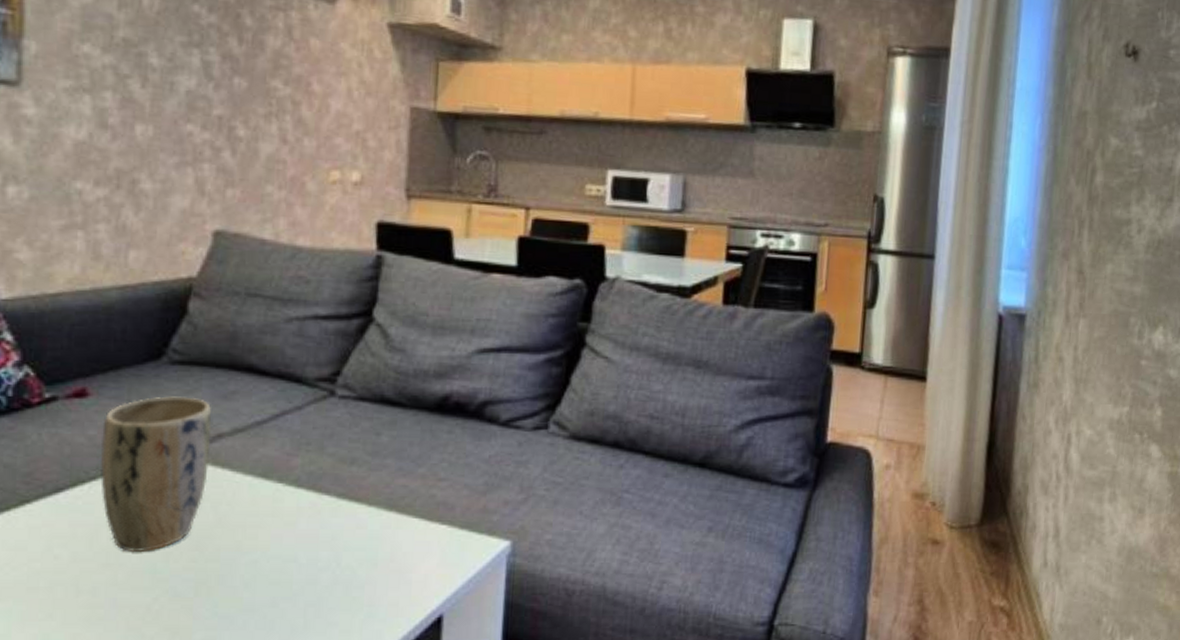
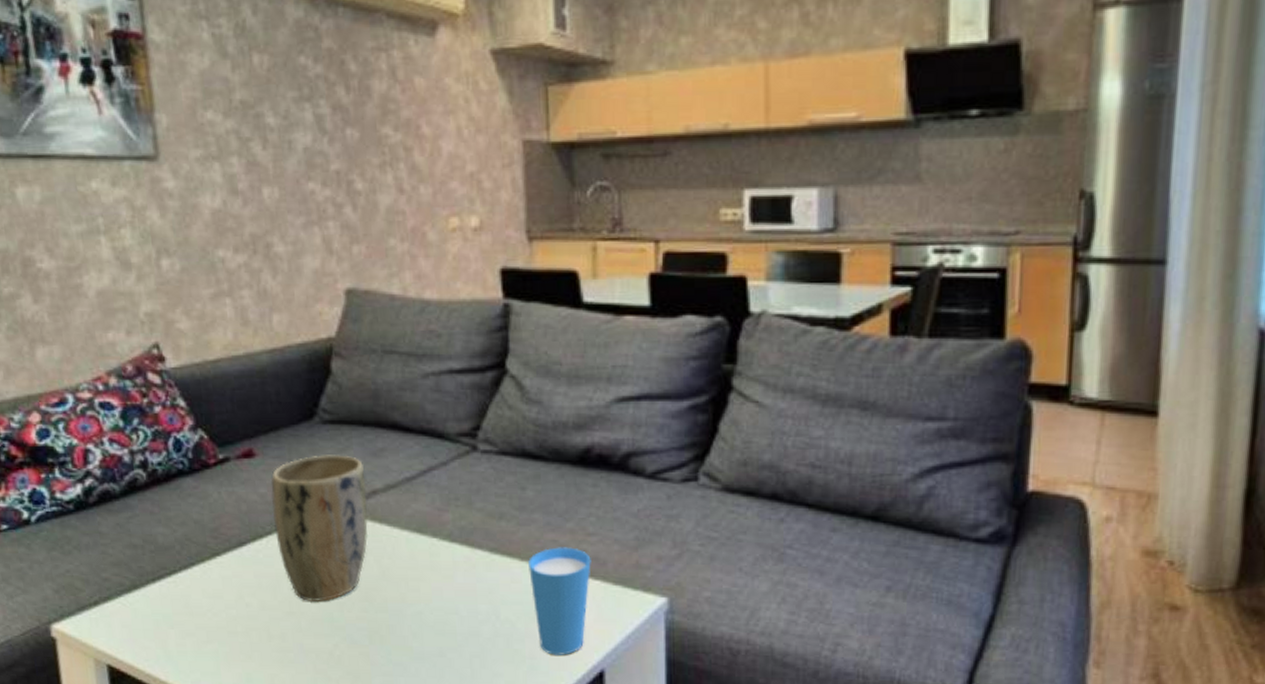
cup: none [376,492,440,601] -> present [528,547,591,655]

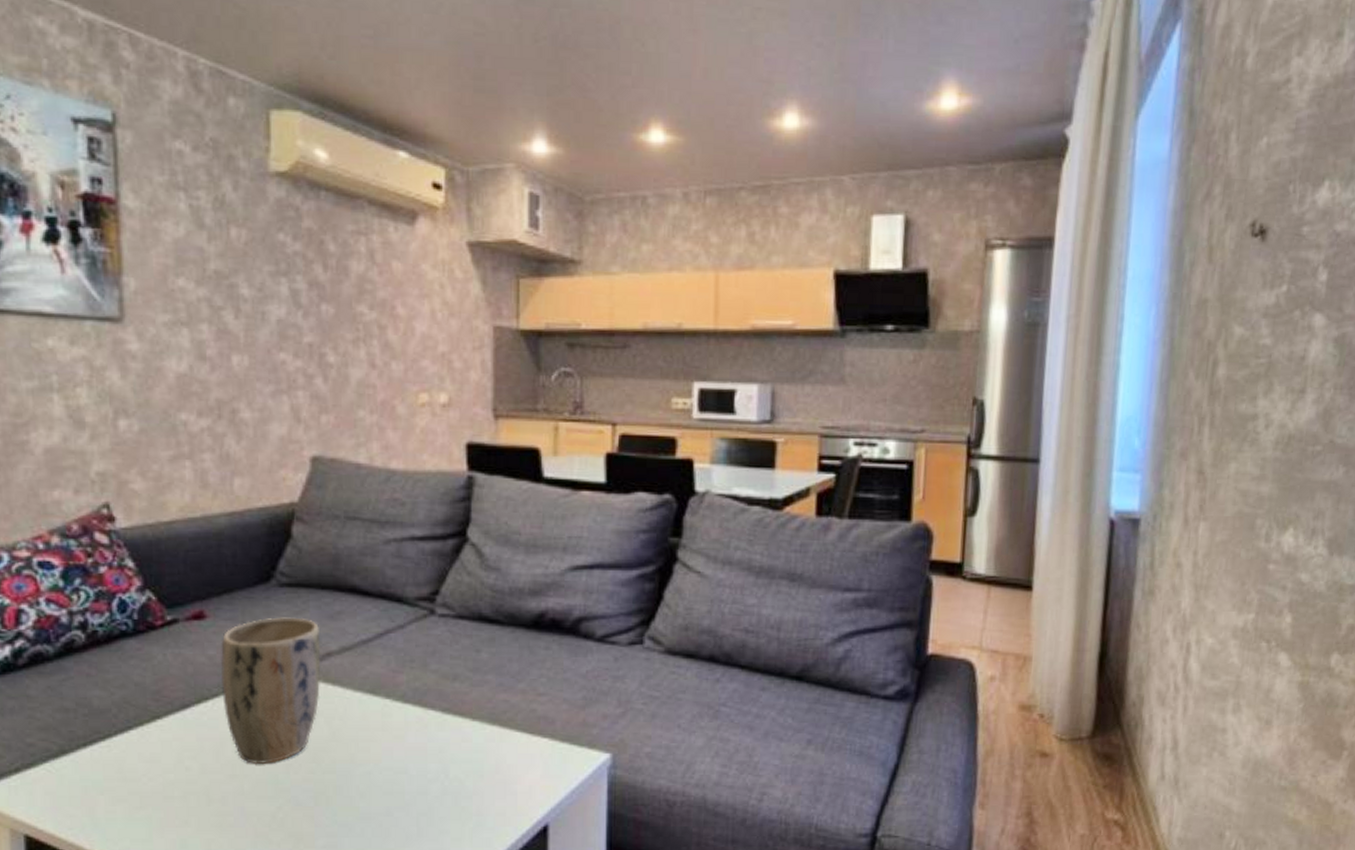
cup: present [528,547,591,655] -> none [480,707,540,811]

